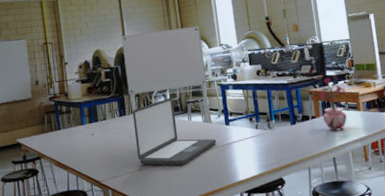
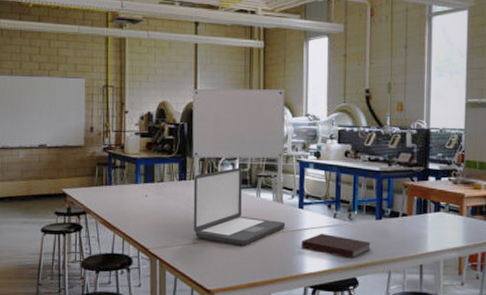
notebook: none [232,143,291,162] -> present [302,233,371,259]
potted plant: present [316,74,347,131] -> none [415,165,449,235]

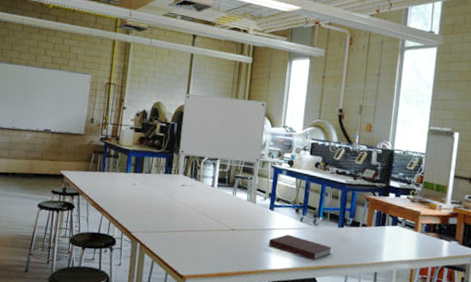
laptop: present [193,167,286,246] -> none [173,167,257,239]

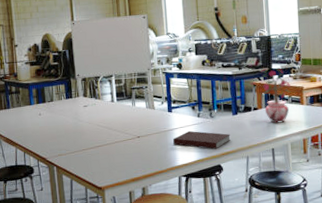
potted plant: none [374,182,407,247] -> present [261,67,291,123]

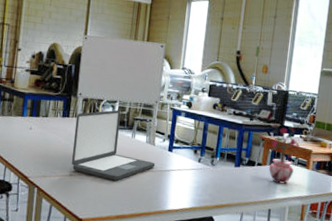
laptop: none [78,83,159,148] -> present [71,109,156,182]
notebook: present [173,130,231,149] -> none [167,175,229,200]

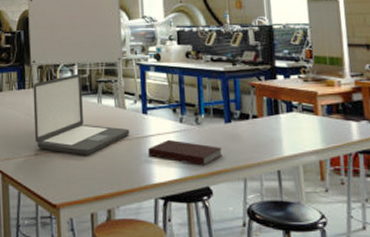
notebook: none [167,175,229,200] -> present [148,139,223,166]
potted plant: present [268,122,300,184] -> none [261,64,301,137]

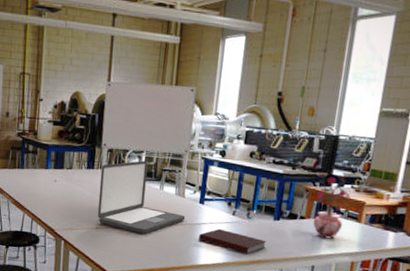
potted plant: none [261,64,301,137] -> present [312,171,351,239]

